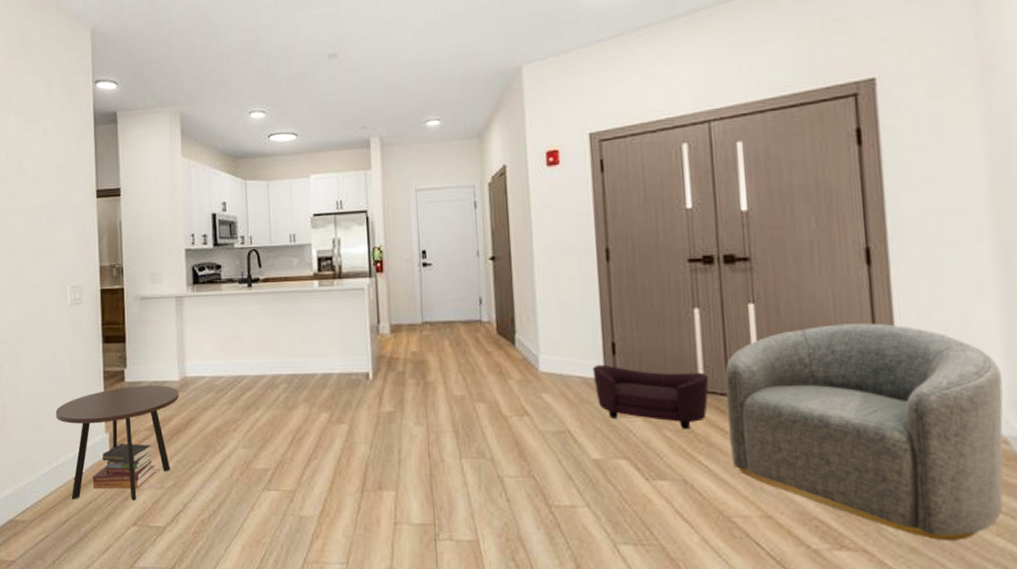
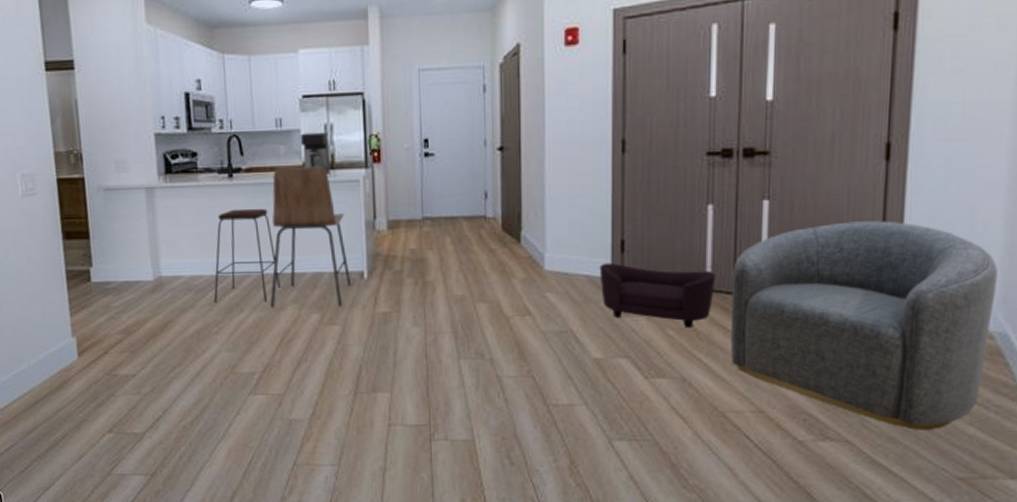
side table: present [55,385,179,500] -> none [13,286,154,407]
books: present [92,444,156,489] -> none [59,348,131,395]
bar stool: none [232,314,294,402] -> present [213,208,282,304]
chair: none [283,275,358,407] -> present [270,165,352,308]
coffee maker: none [311,245,339,282] -> present [300,132,331,173]

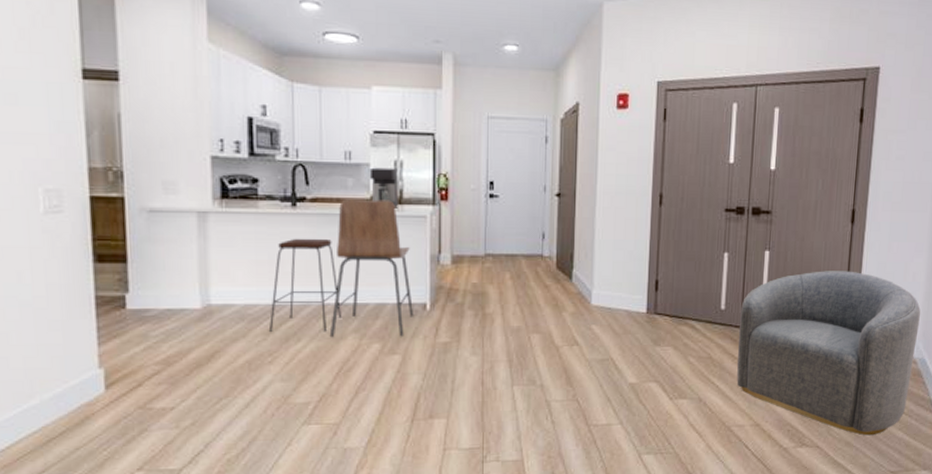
dog bed: present [599,262,716,328] -> none [637,299,728,356]

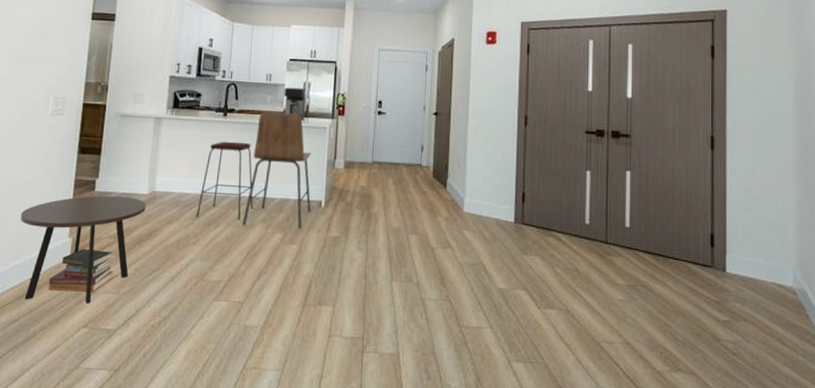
side table: none [23,314,201,446] -> present [20,195,146,303]
books: none [80,380,169,432] -> present [48,249,114,293]
armchair: present [737,271,921,435] -> none [603,193,795,367]

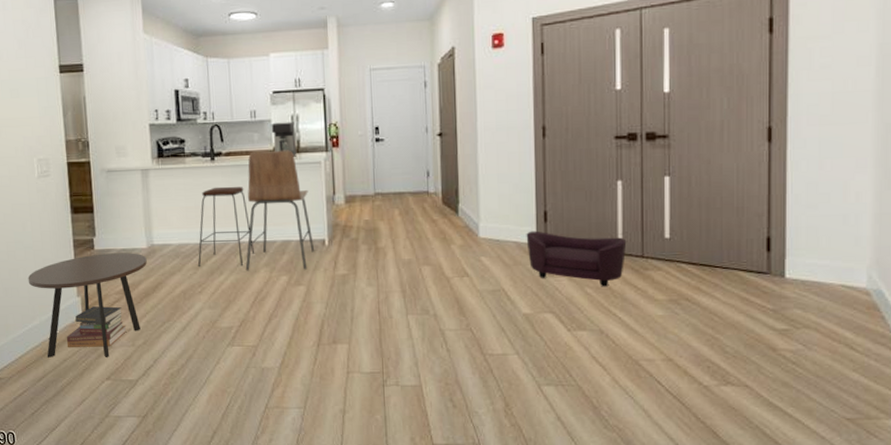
dog bed: none [505,210,593,269] -> present [526,230,627,287]

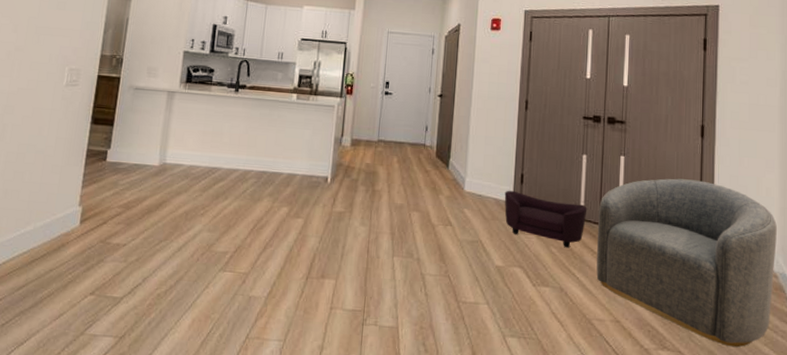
side table: present [28,253,147,358] -> none [31,166,156,271]
books: present [66,306,127,347] -> none [57,217,122,261]
bar stool: present [197,186,255,268] -> none [204,116,262,194]
chair: present [245,150,315,271] -> none [250,88,319,204]
coffee maker: present [271,122,297,156] -> none [294,66,316,97]
armchair: none [640,193,870,375] -> present [596,178,777,347]

